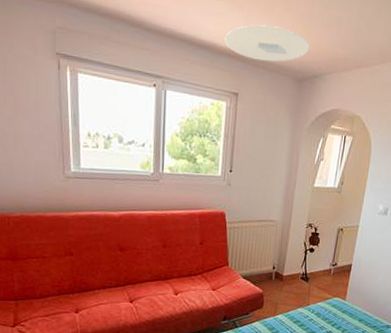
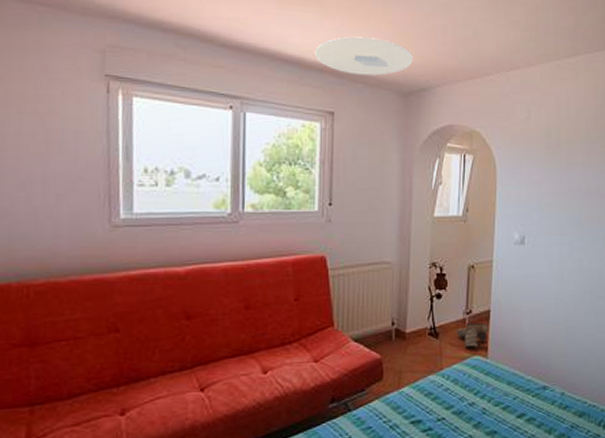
boots: none [322,272,349,291] -> present [456,322,489,347]

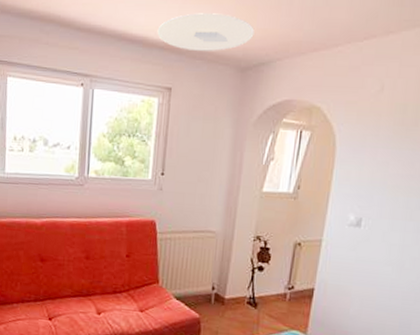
boots: present [456,322,489,347] -> none [275,298,311,322]

